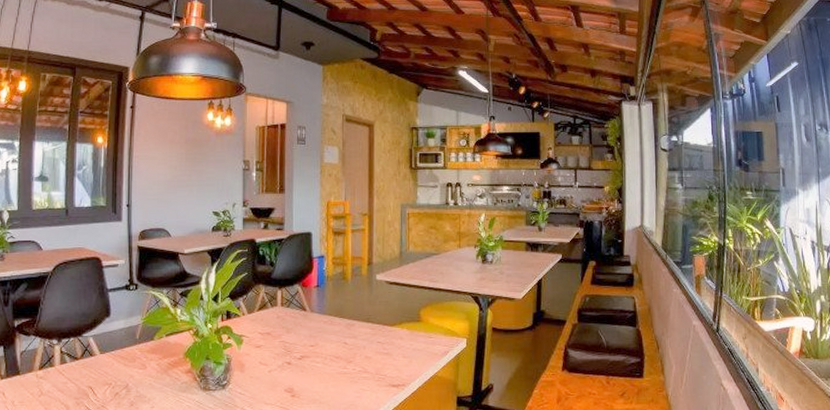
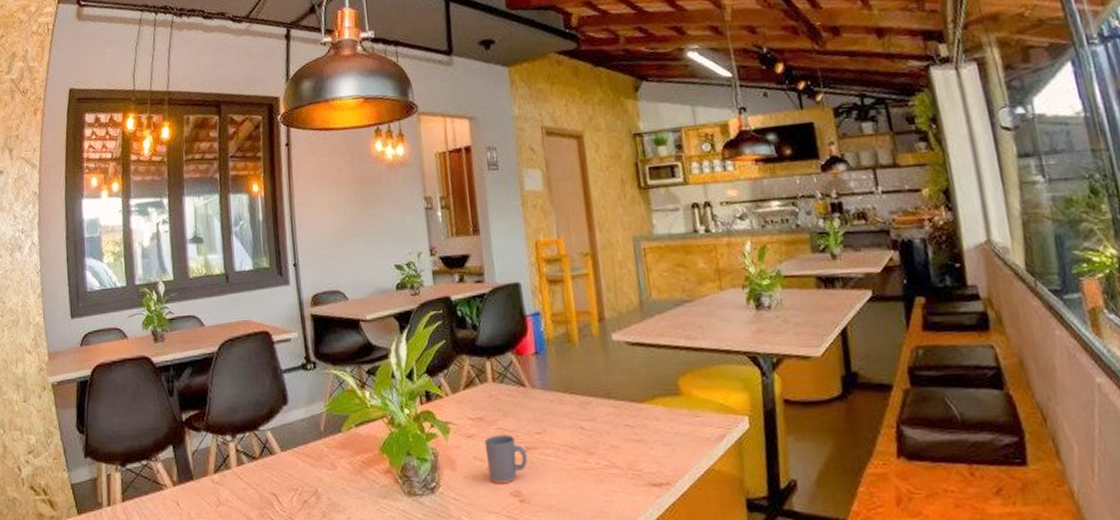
mug: none [269,346,302,383] -> present [484,434,528,484]

